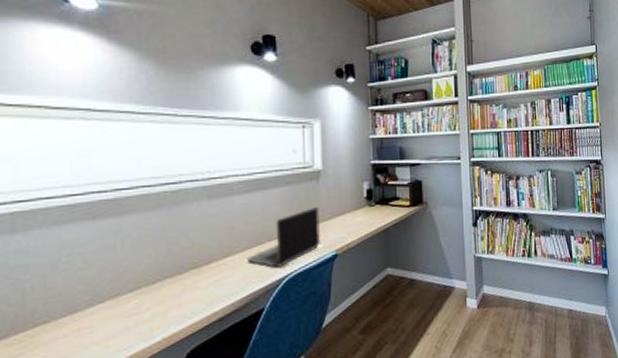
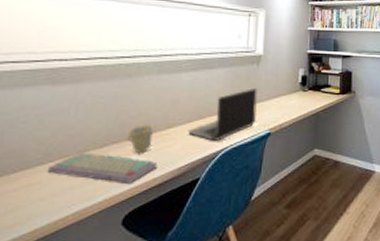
keyboard: none [97,290,218,320] -> present [47,152,158,183]
cup: none [179,254,210,286] -> present [126,124,155,153]

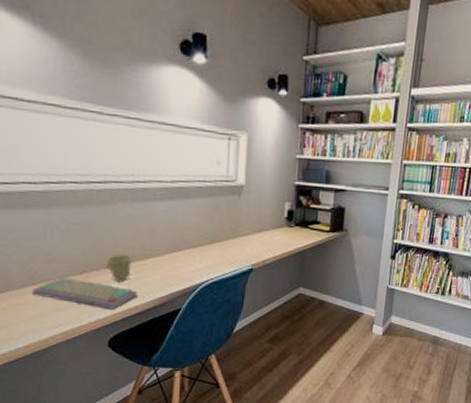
laptop computer: present [187,89,257,142] -> none [165,221,239,275]

